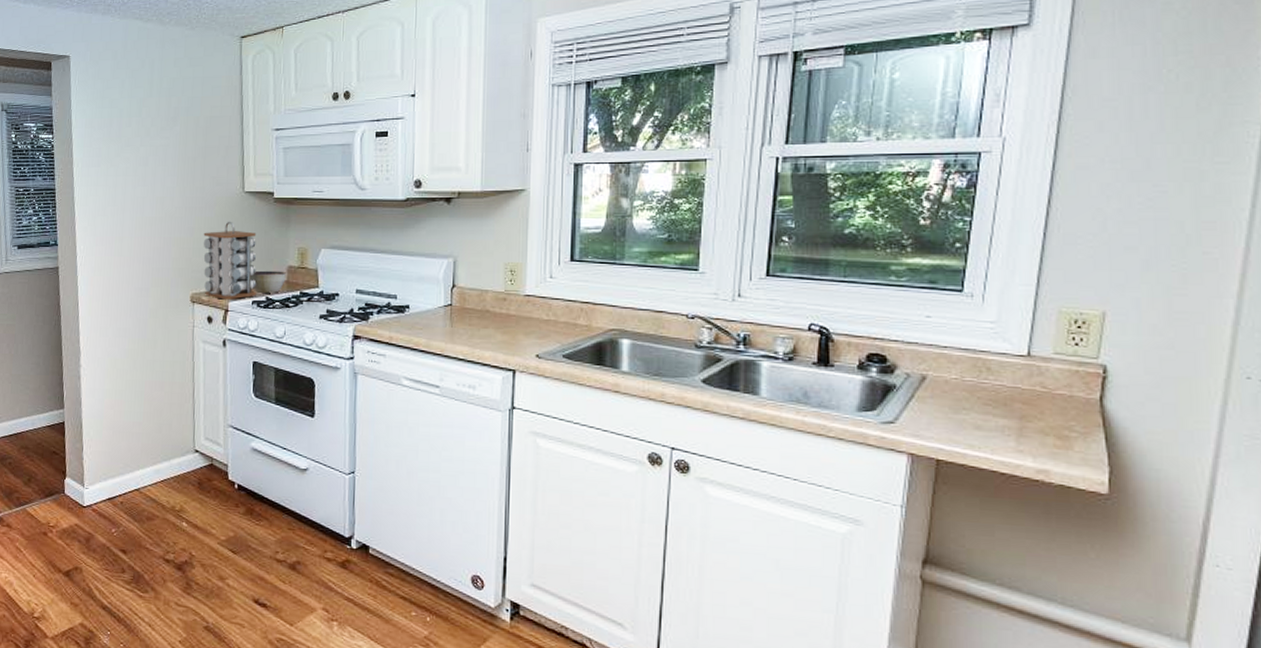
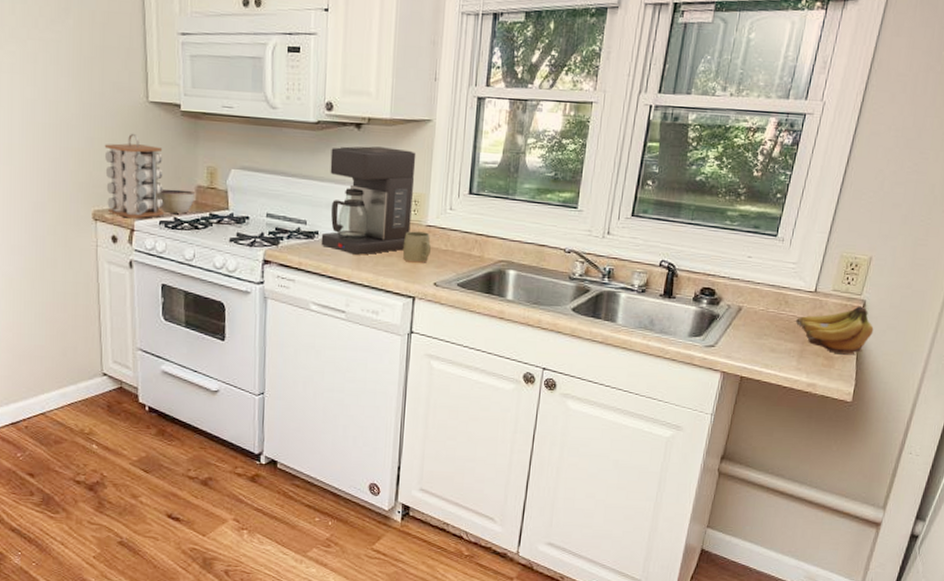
coffee maker: none [412,219,510,328] -> present [321,146,416,255]
mug: none [499,301,531,334] -> present [402,231,431,263]
fruit: none [1005,372,1126,434] -> present [795,306,874,355]

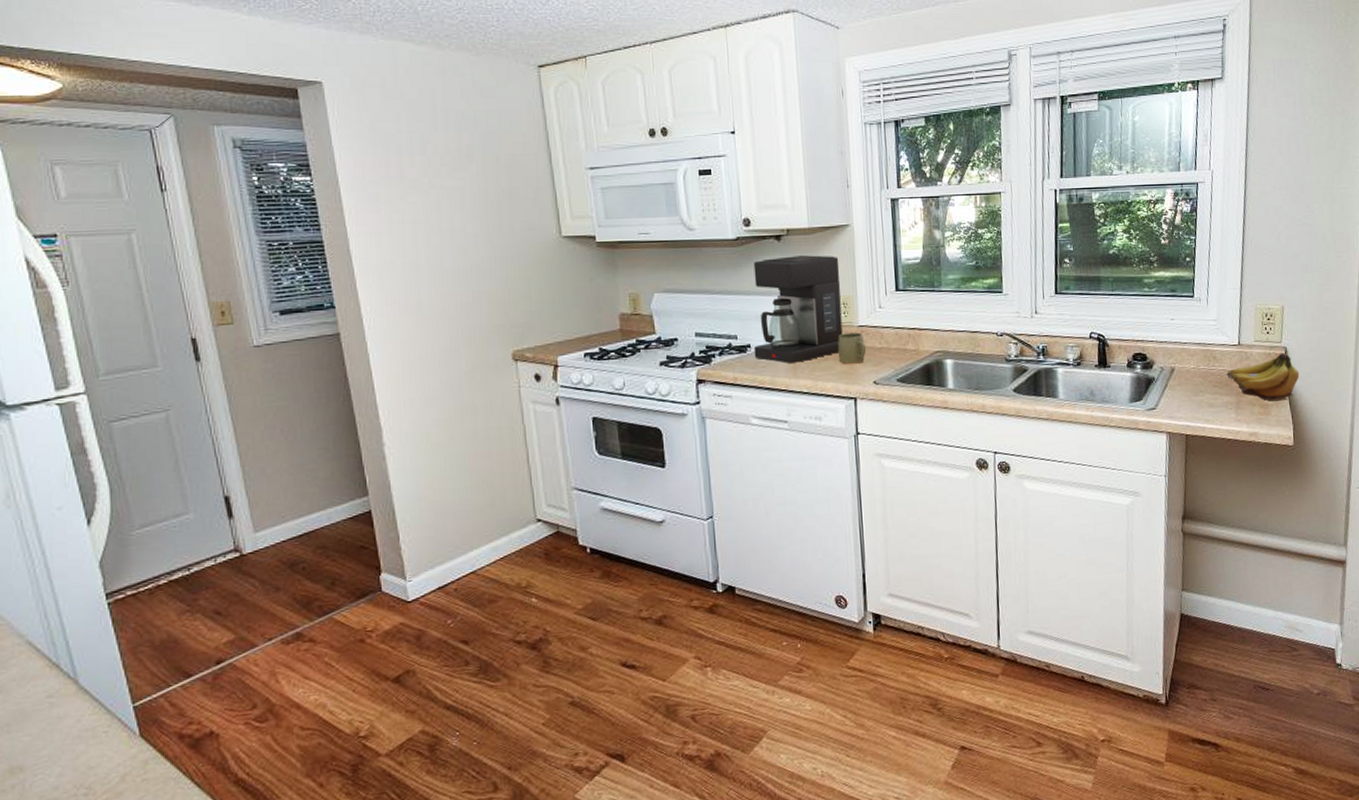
spice rack: present [104,133,164,219] -> none [519,269,588,355]
bowl: present [157,189,195,214] -> none [579,319,619,344]

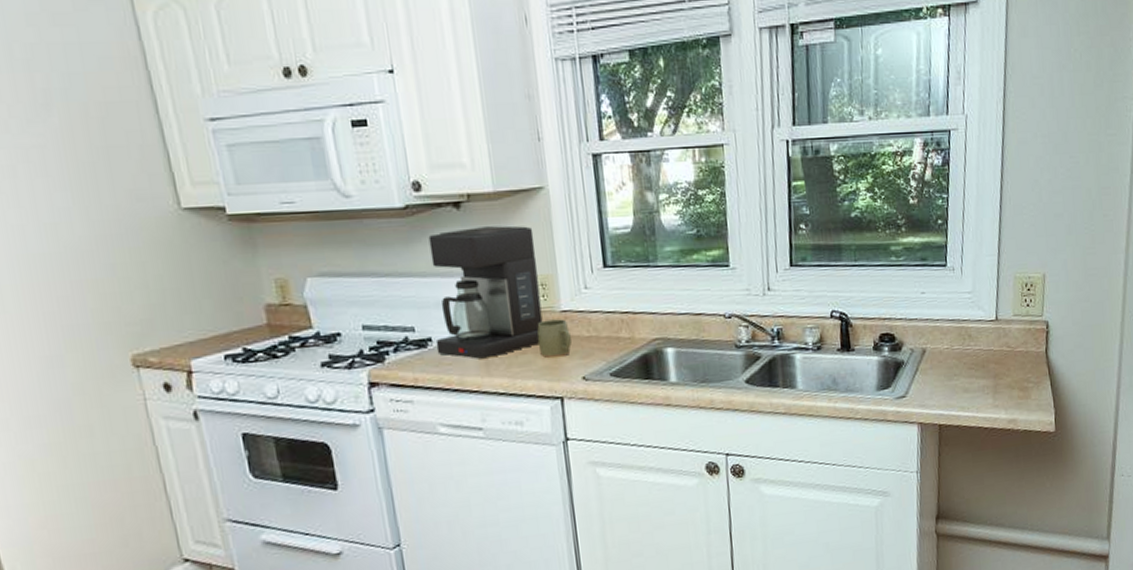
fruit: present [1226,353,1300,401] -> none [982,328,1062,383]

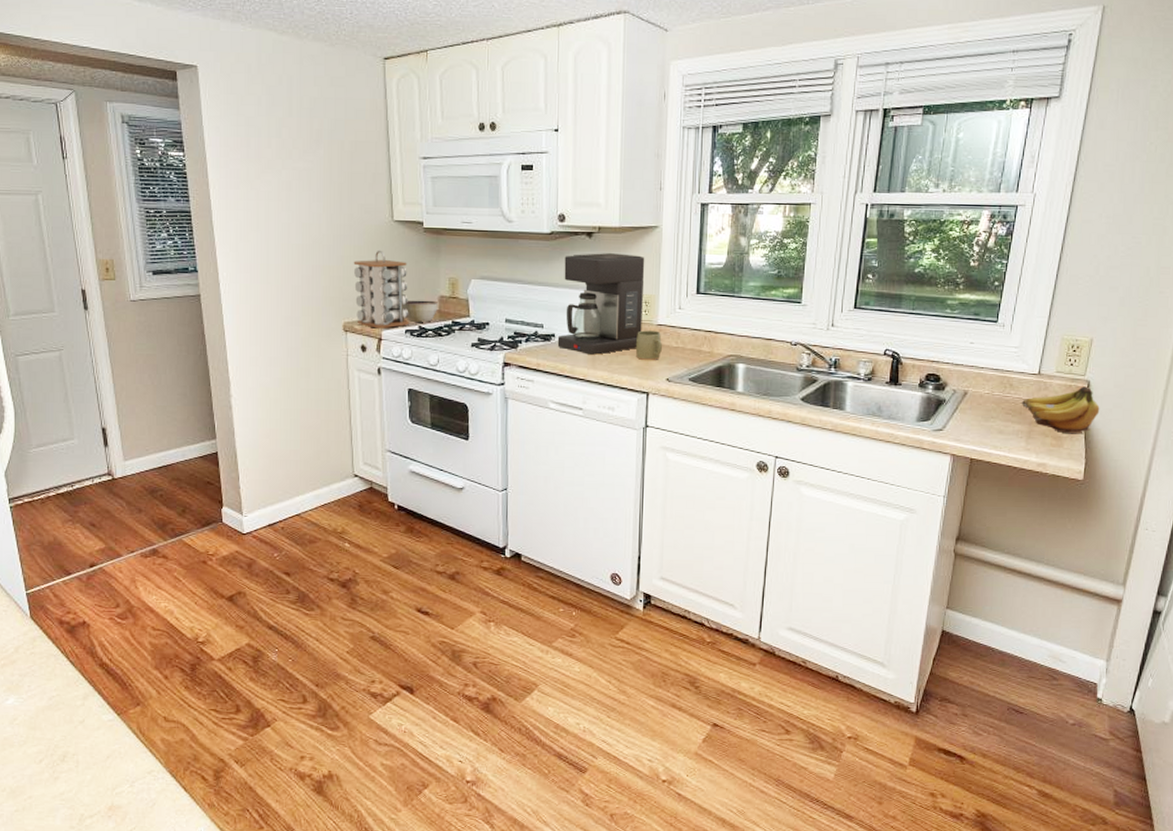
spice rack: none [131,250,228,359] -> present [353,250,409,329]
bowl: none [215,311,266,344] -> present [403,300,438,322]
fruit: none [982,328,1062,383] -> present [1021,386,1100,434]

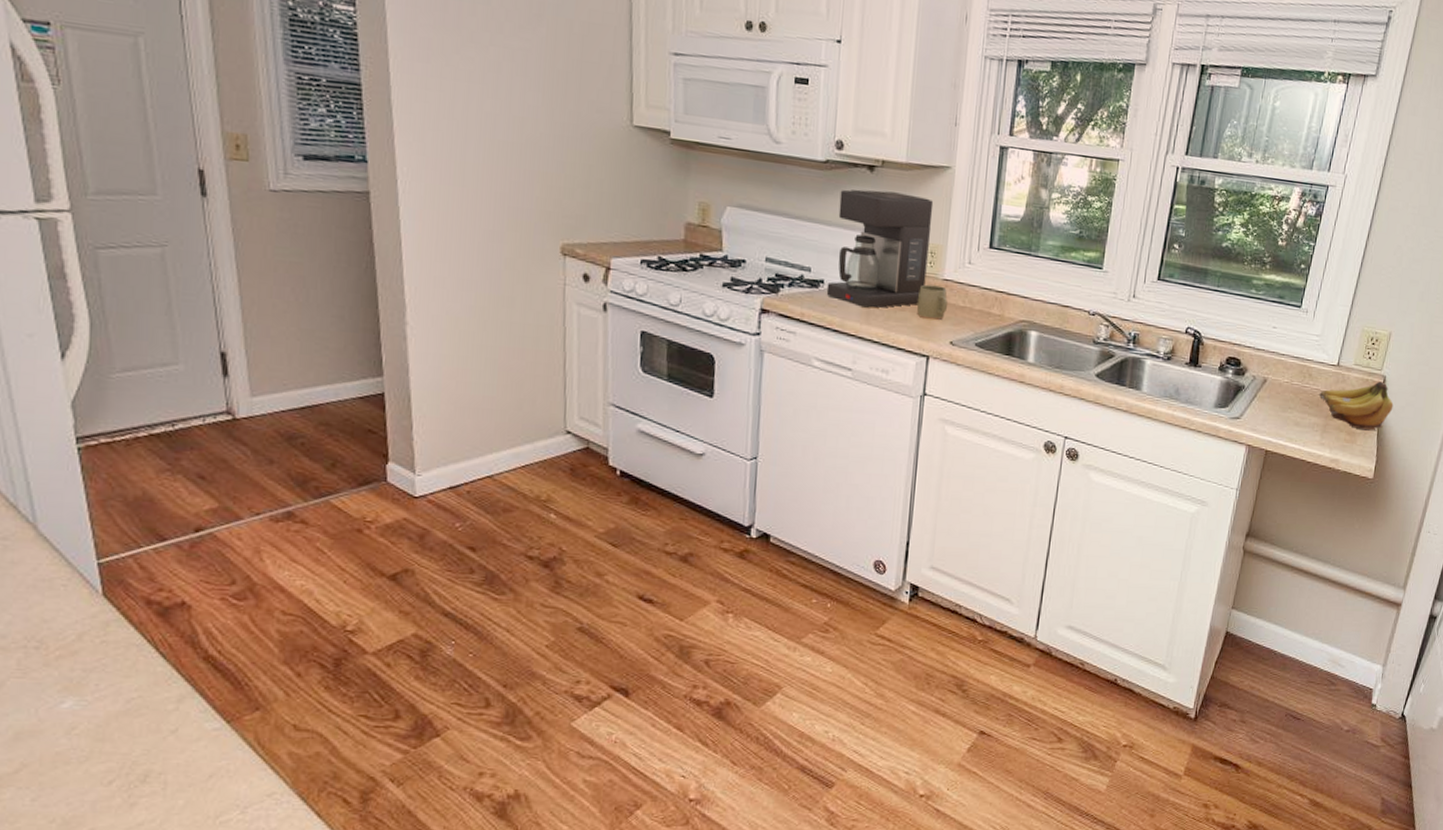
spice rack: present [353,250,409,329] -> none [578,159,648,257]
bowl: present [403,300,438,322] -> none [639,224,683,253]

